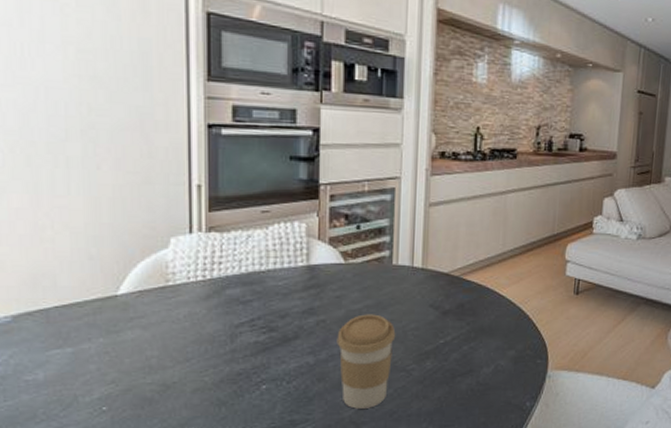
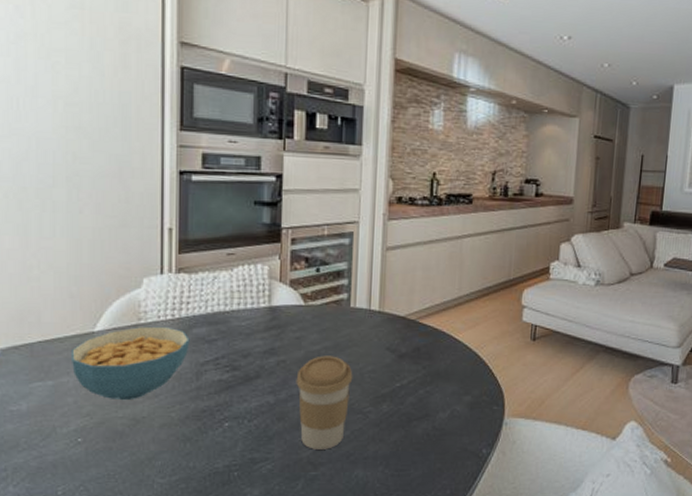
cereal bowl: none [91,288,223,366] -> present [70,326,190,401]

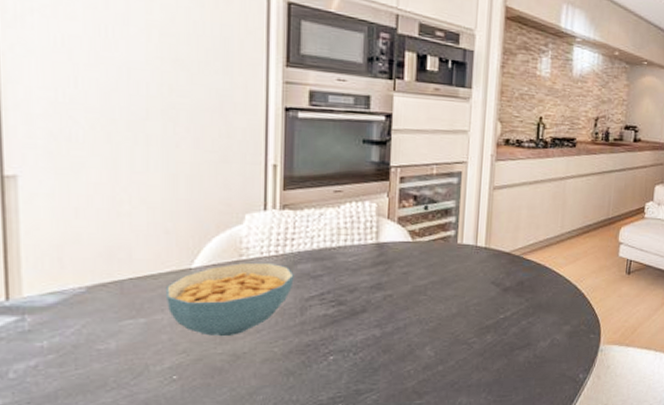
coffee cup: present [296,355,353,450] -> none [402,290,459,379]

